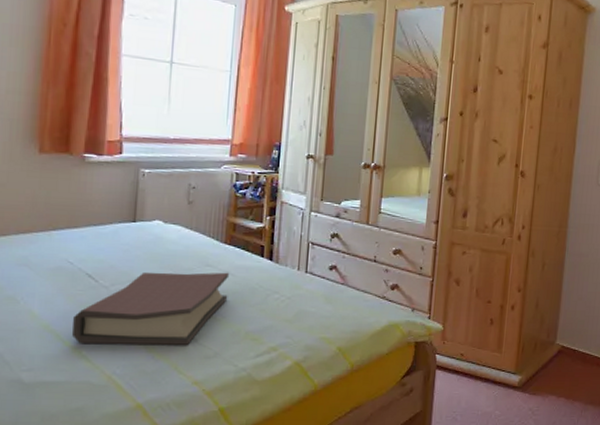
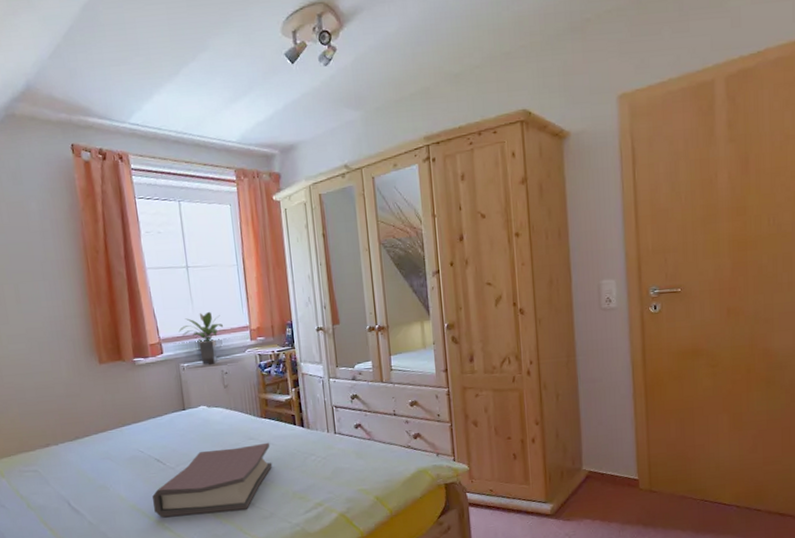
potted plant: none [146,115,203,175] -> present [178,311,226,365]

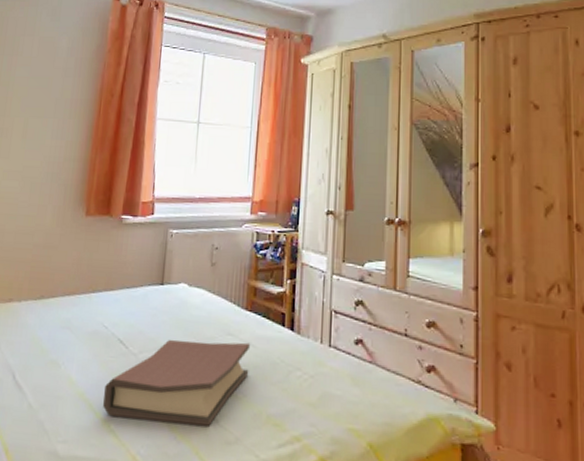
potted plant: present [178,311,226,365] -> none [175,174,225,235]

